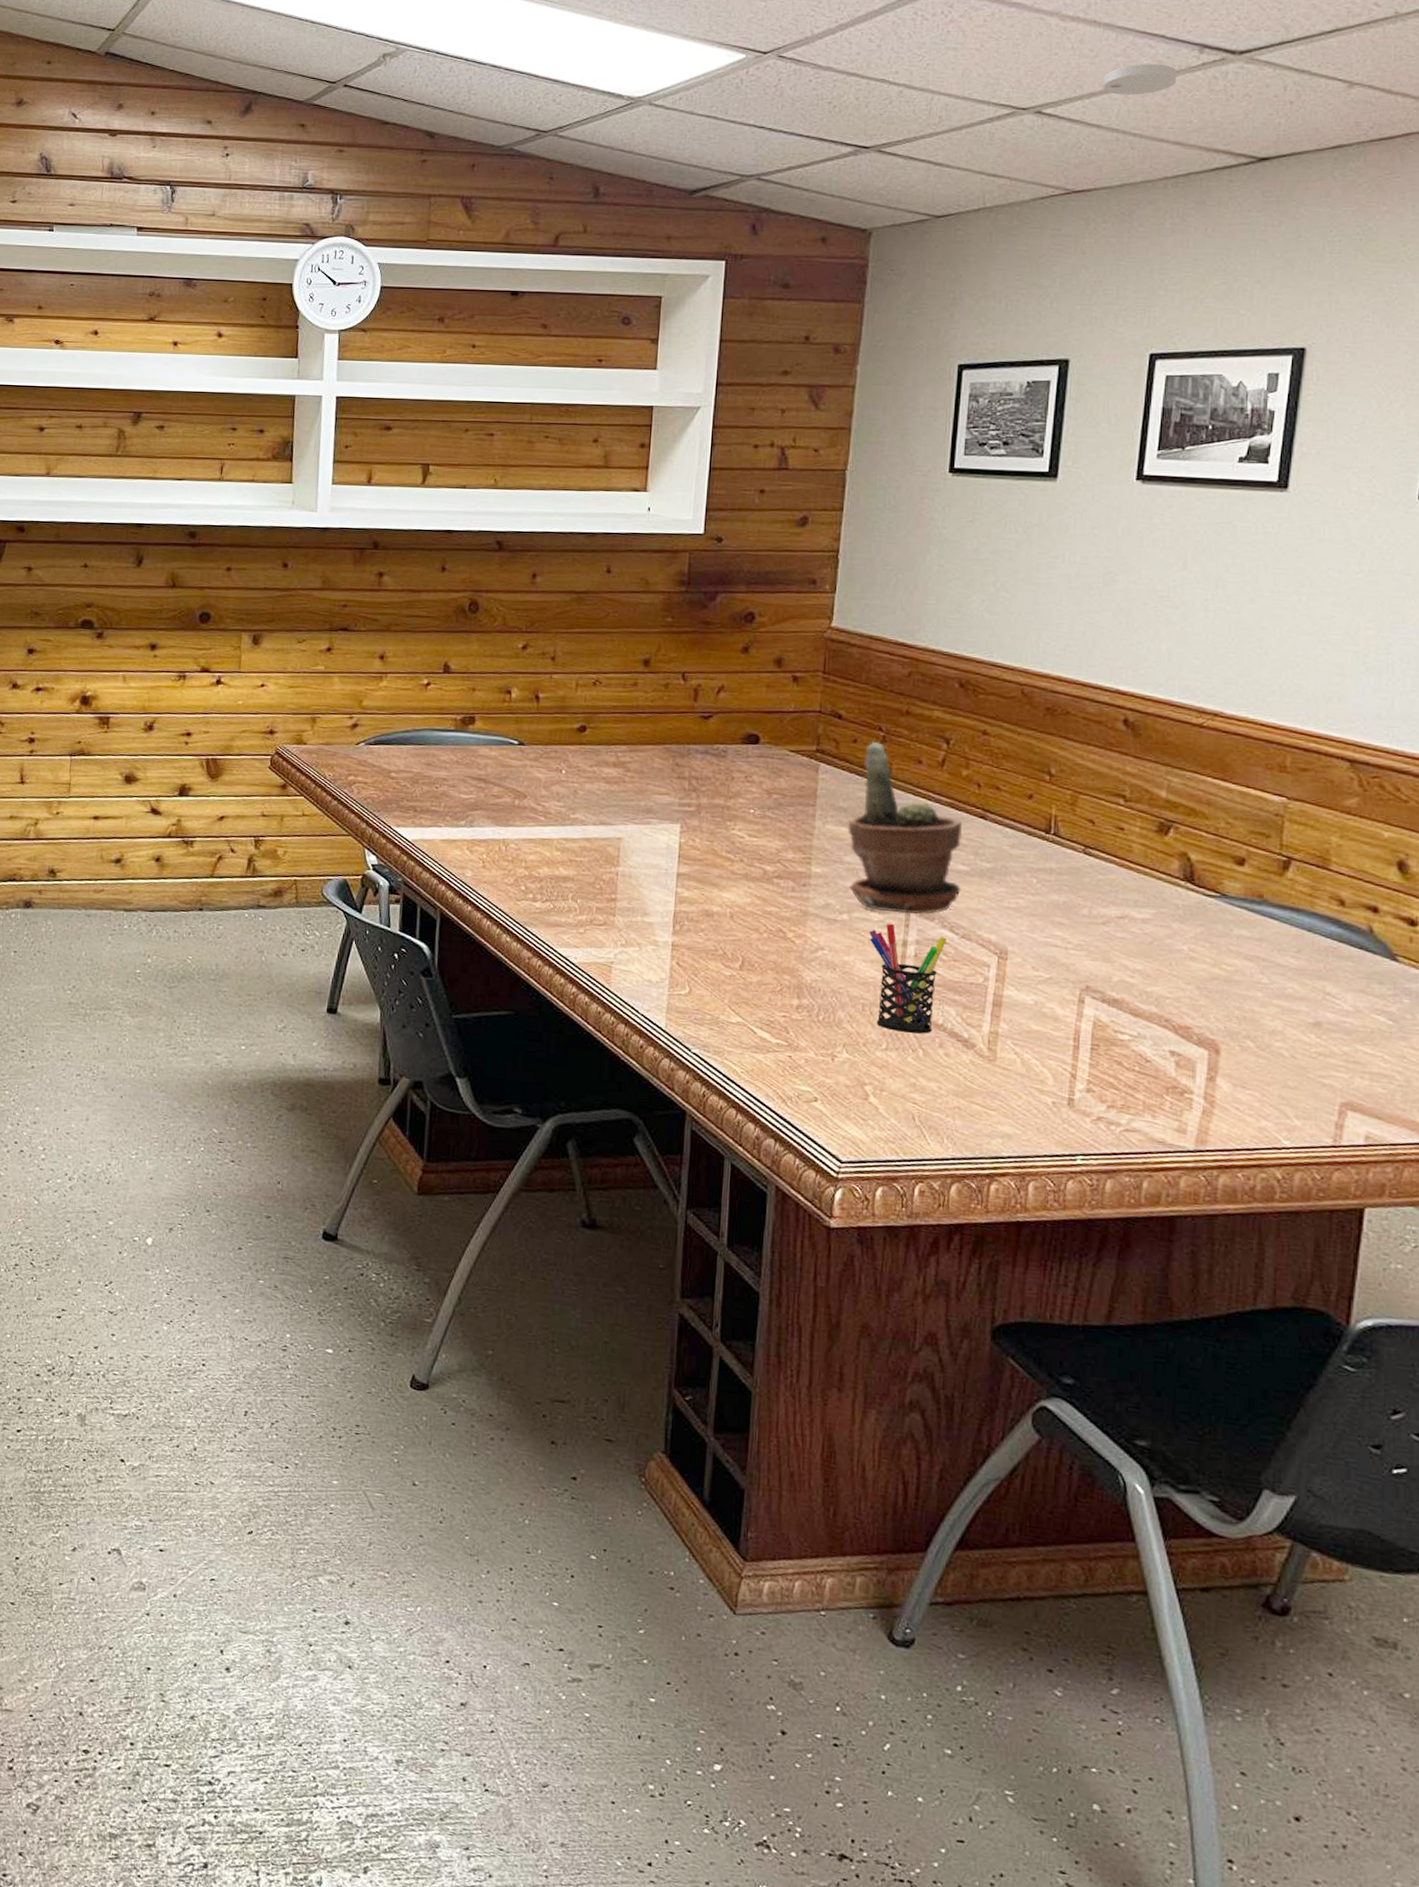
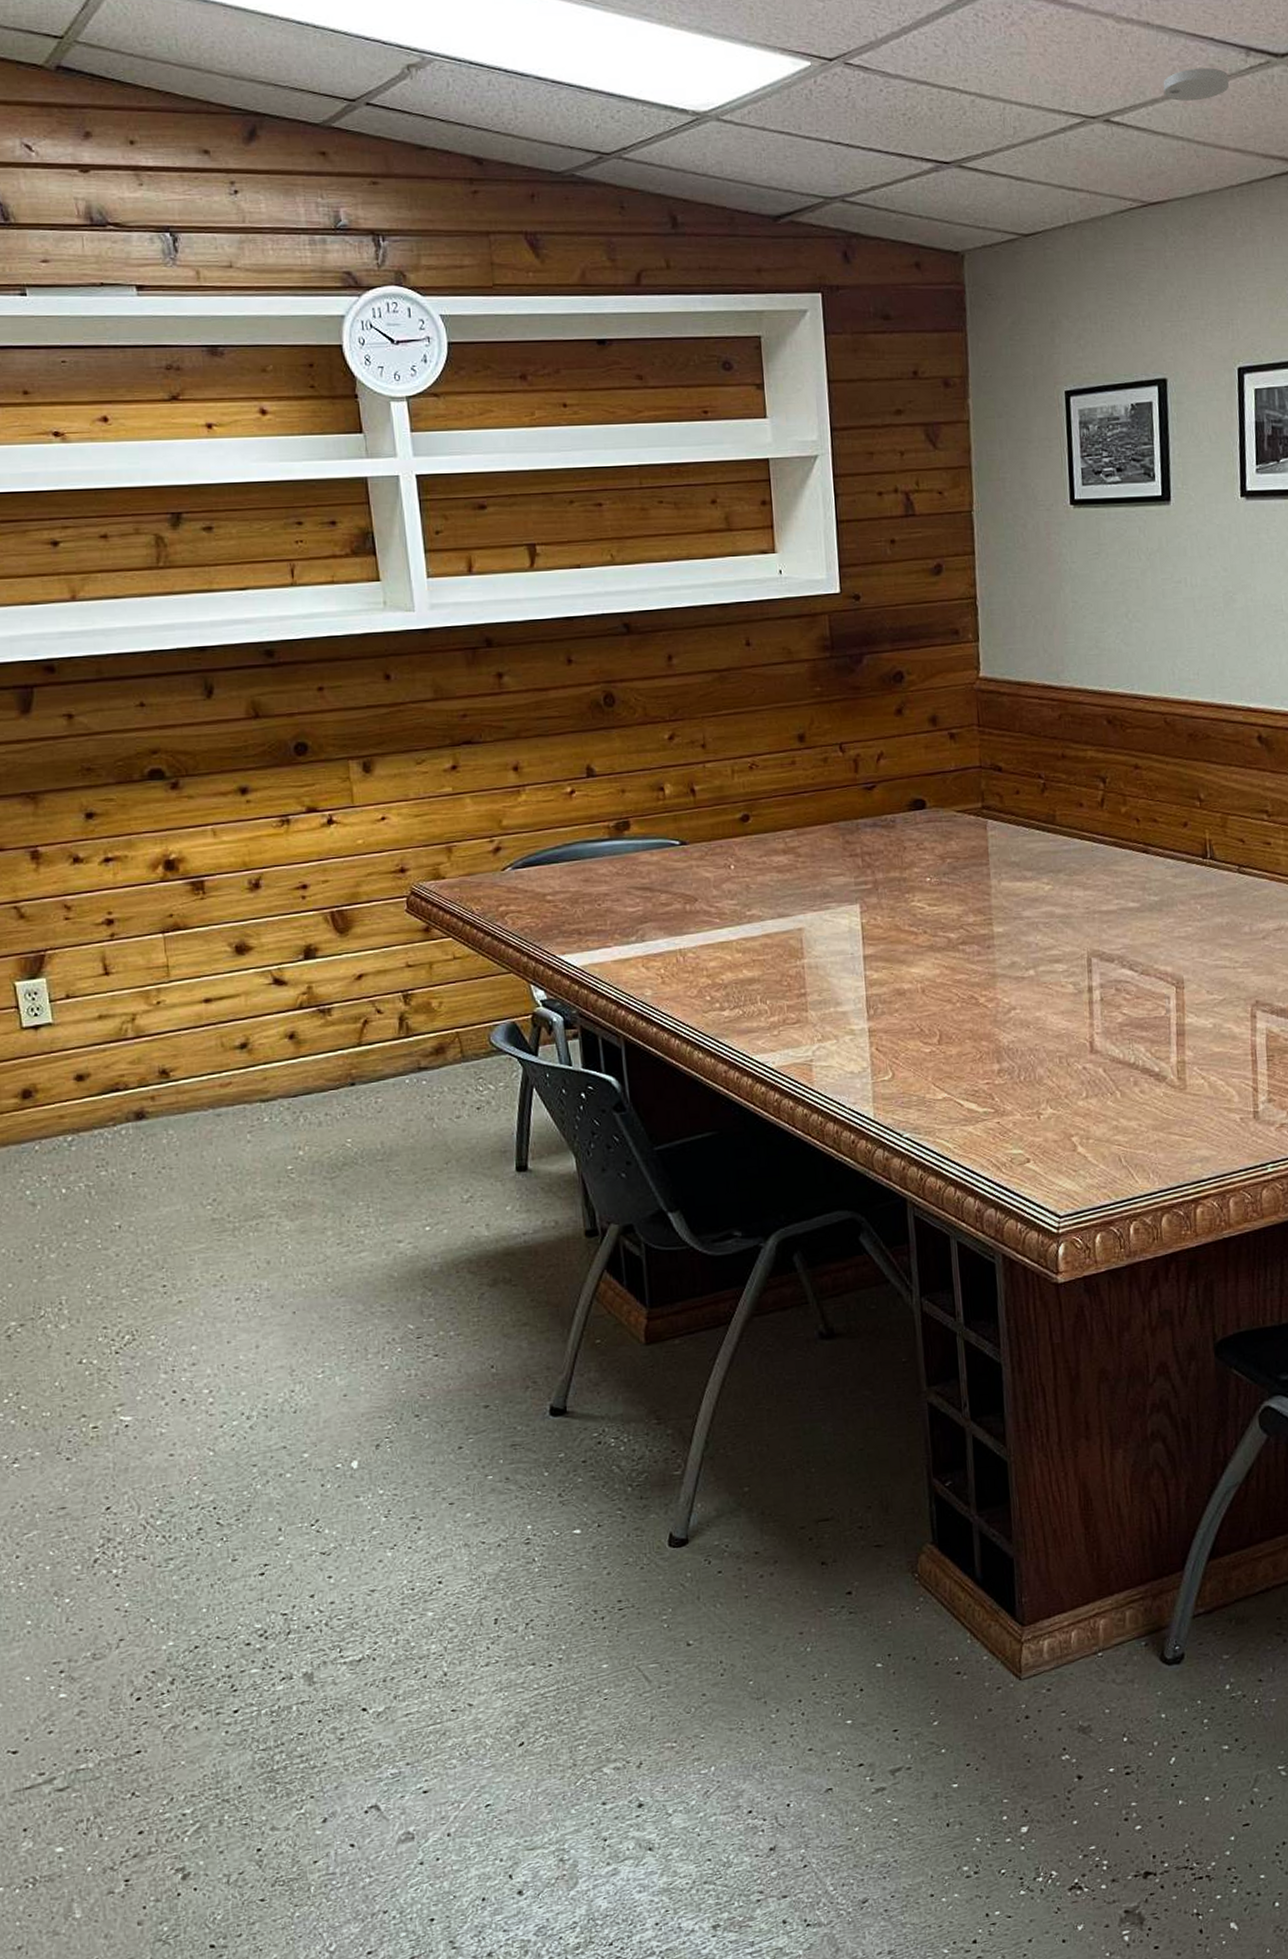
potted plant: present [847,742,962,915] -> none [1022,790,1135,961]
pen holder: present [869,924,947,1034] -> none [1056,972,1128,1078]

